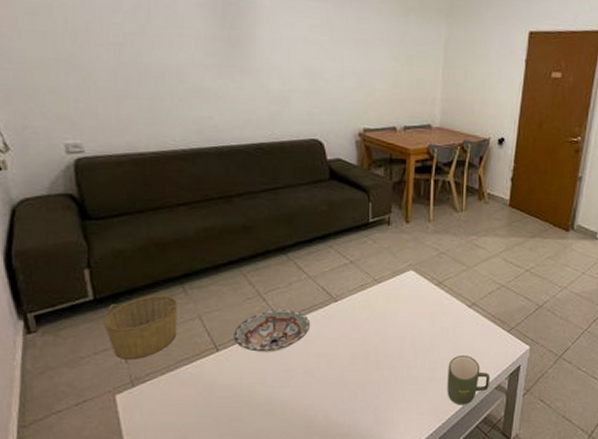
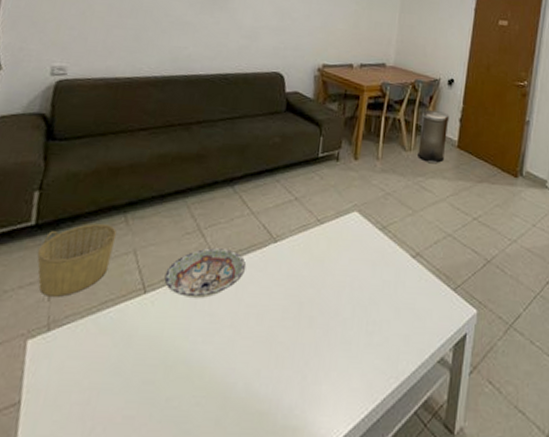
mug: present [447,355,491,405] -> none [383,315,433,382]
pedal bin: none [470,171,501,223] -> present [418,110,450,164]

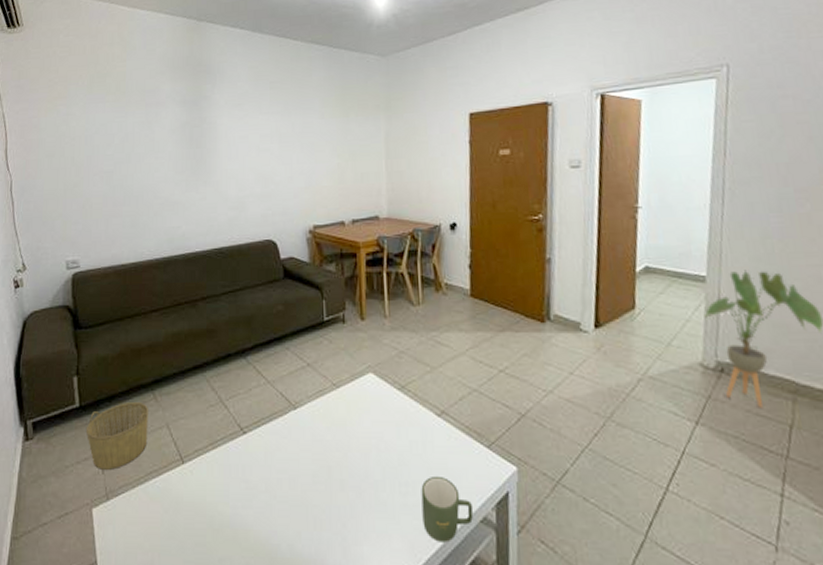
bowl: present [164,248,247,299] -> none [198,418,271,467]
mug: none [383,315,433,382] -> present [421,475,474,543]
pedal bin: present [418,110,450,164] -> none [426,260,458,317]

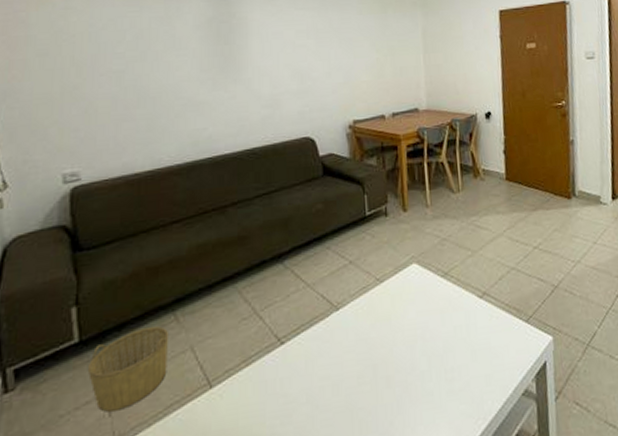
mug: present [421,475,474,543] -> none [466,356,516,423]

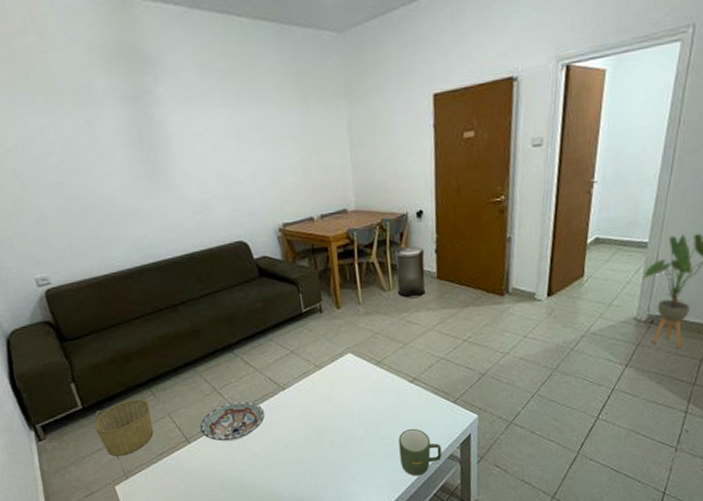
bowl: none [228,326,312,384] -> present [200,401,265,442]
pedal bin: none [465,146,494,201] -> present [395,246,425,299]
mug: none [466,356,516,423] -> present [398,428,442,476]

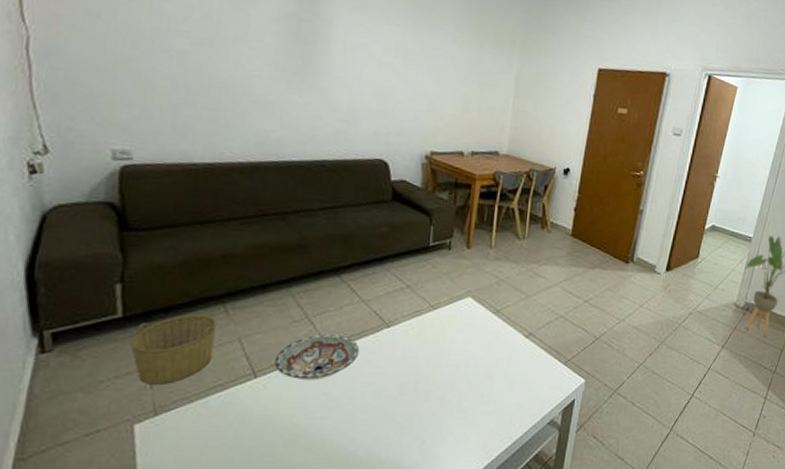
pedal bin: present [395,246,425,299] -> none [531,199,564,252]
mug: present [398,428,442,476] -> none [498,387,544,441]

